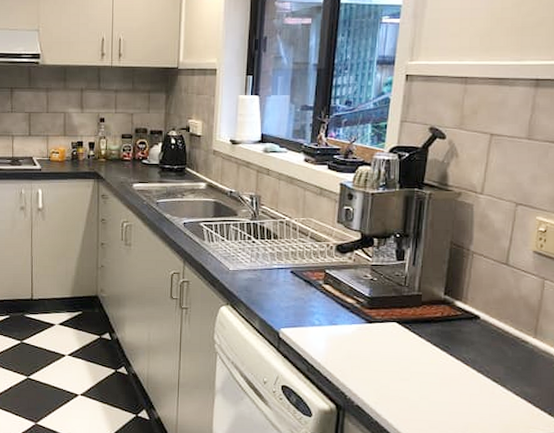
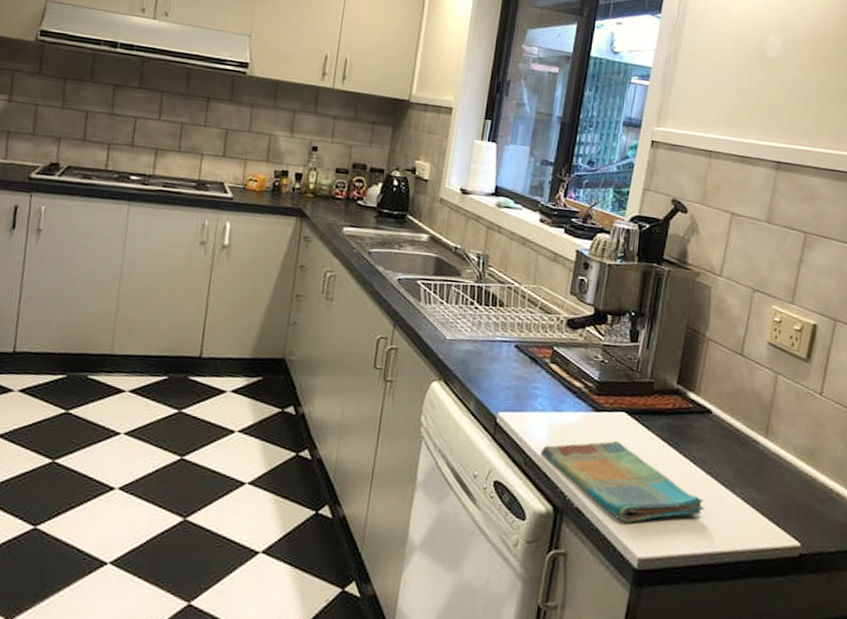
dish towel: none [321,347,477,416] -> present [540,440,705,523]

